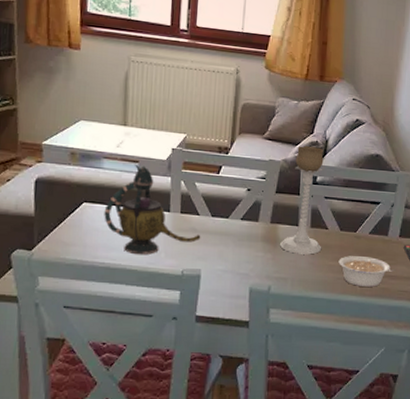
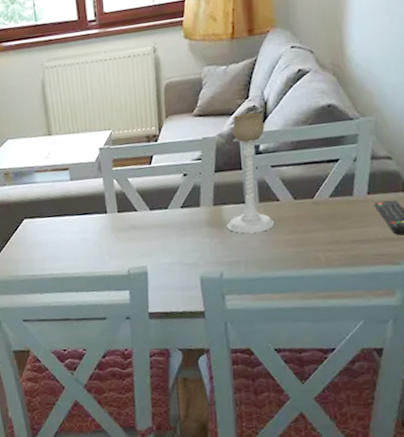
teapot: present [104,165,201,255] -> none [44,172,142,262]
legume: present [338,256,396,287] -> none [296,223,368,258]

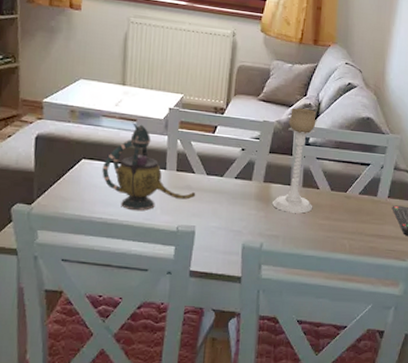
teapot: none [44,172,142,262] -> present [102,123,196,211]

